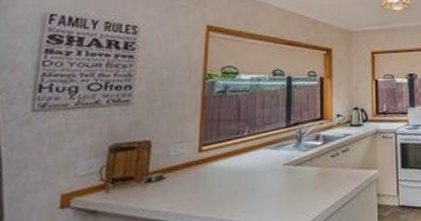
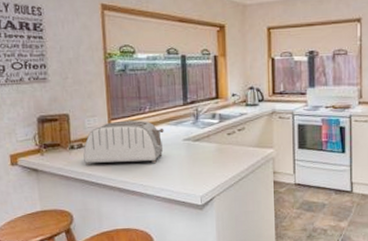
toaster: none [162,145,263,202] -> present [83,121,164,166]

